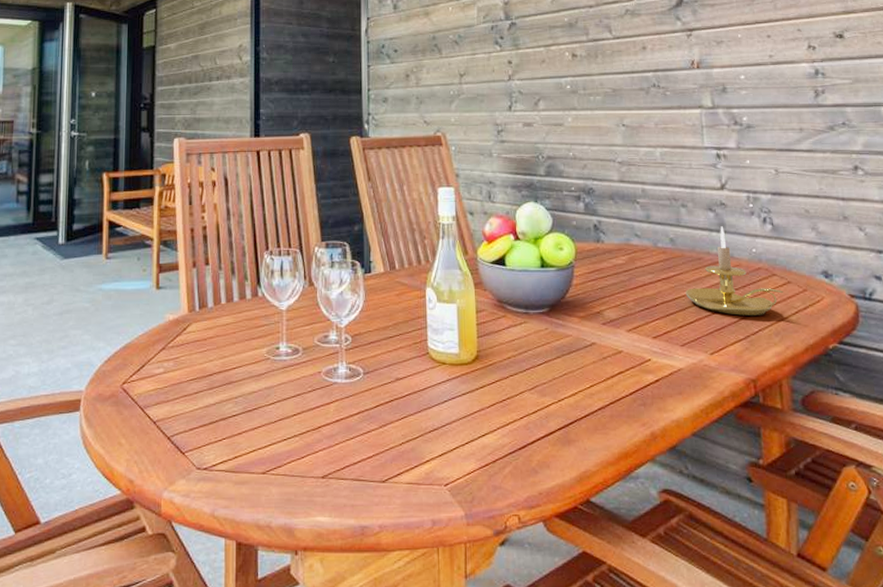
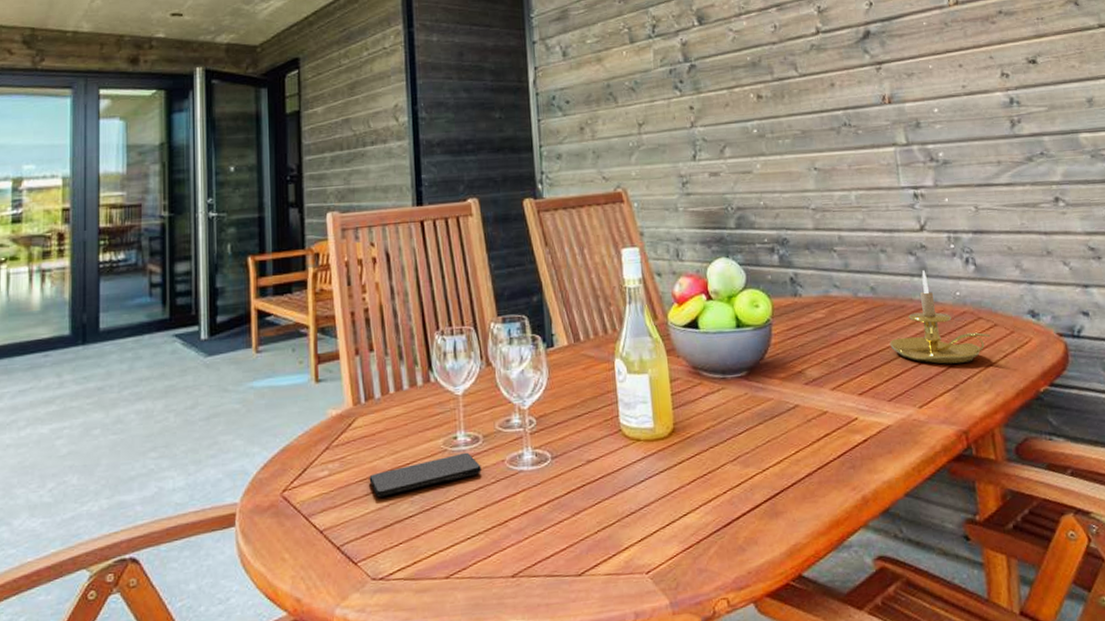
smartphone: none [199,362,300,396] -> present [369,452,482,498]

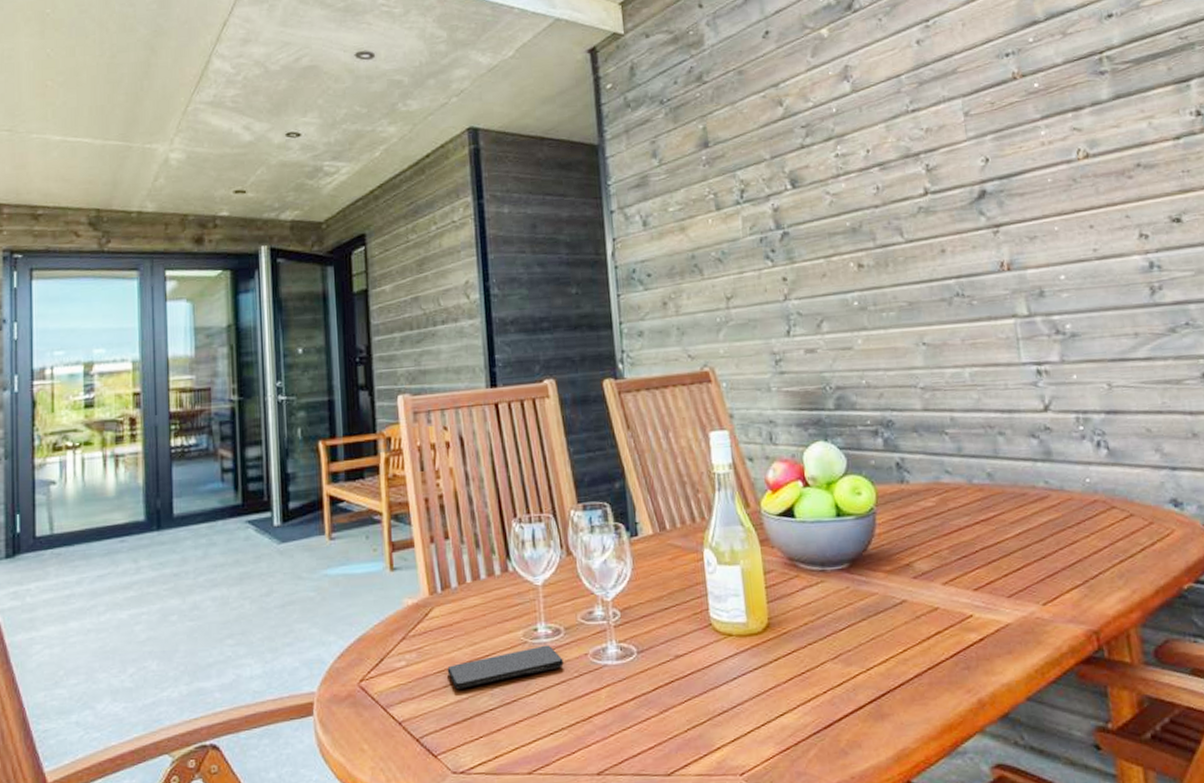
candle holder: present [889,270,991,364] -> none [1009,455,1126,558]

